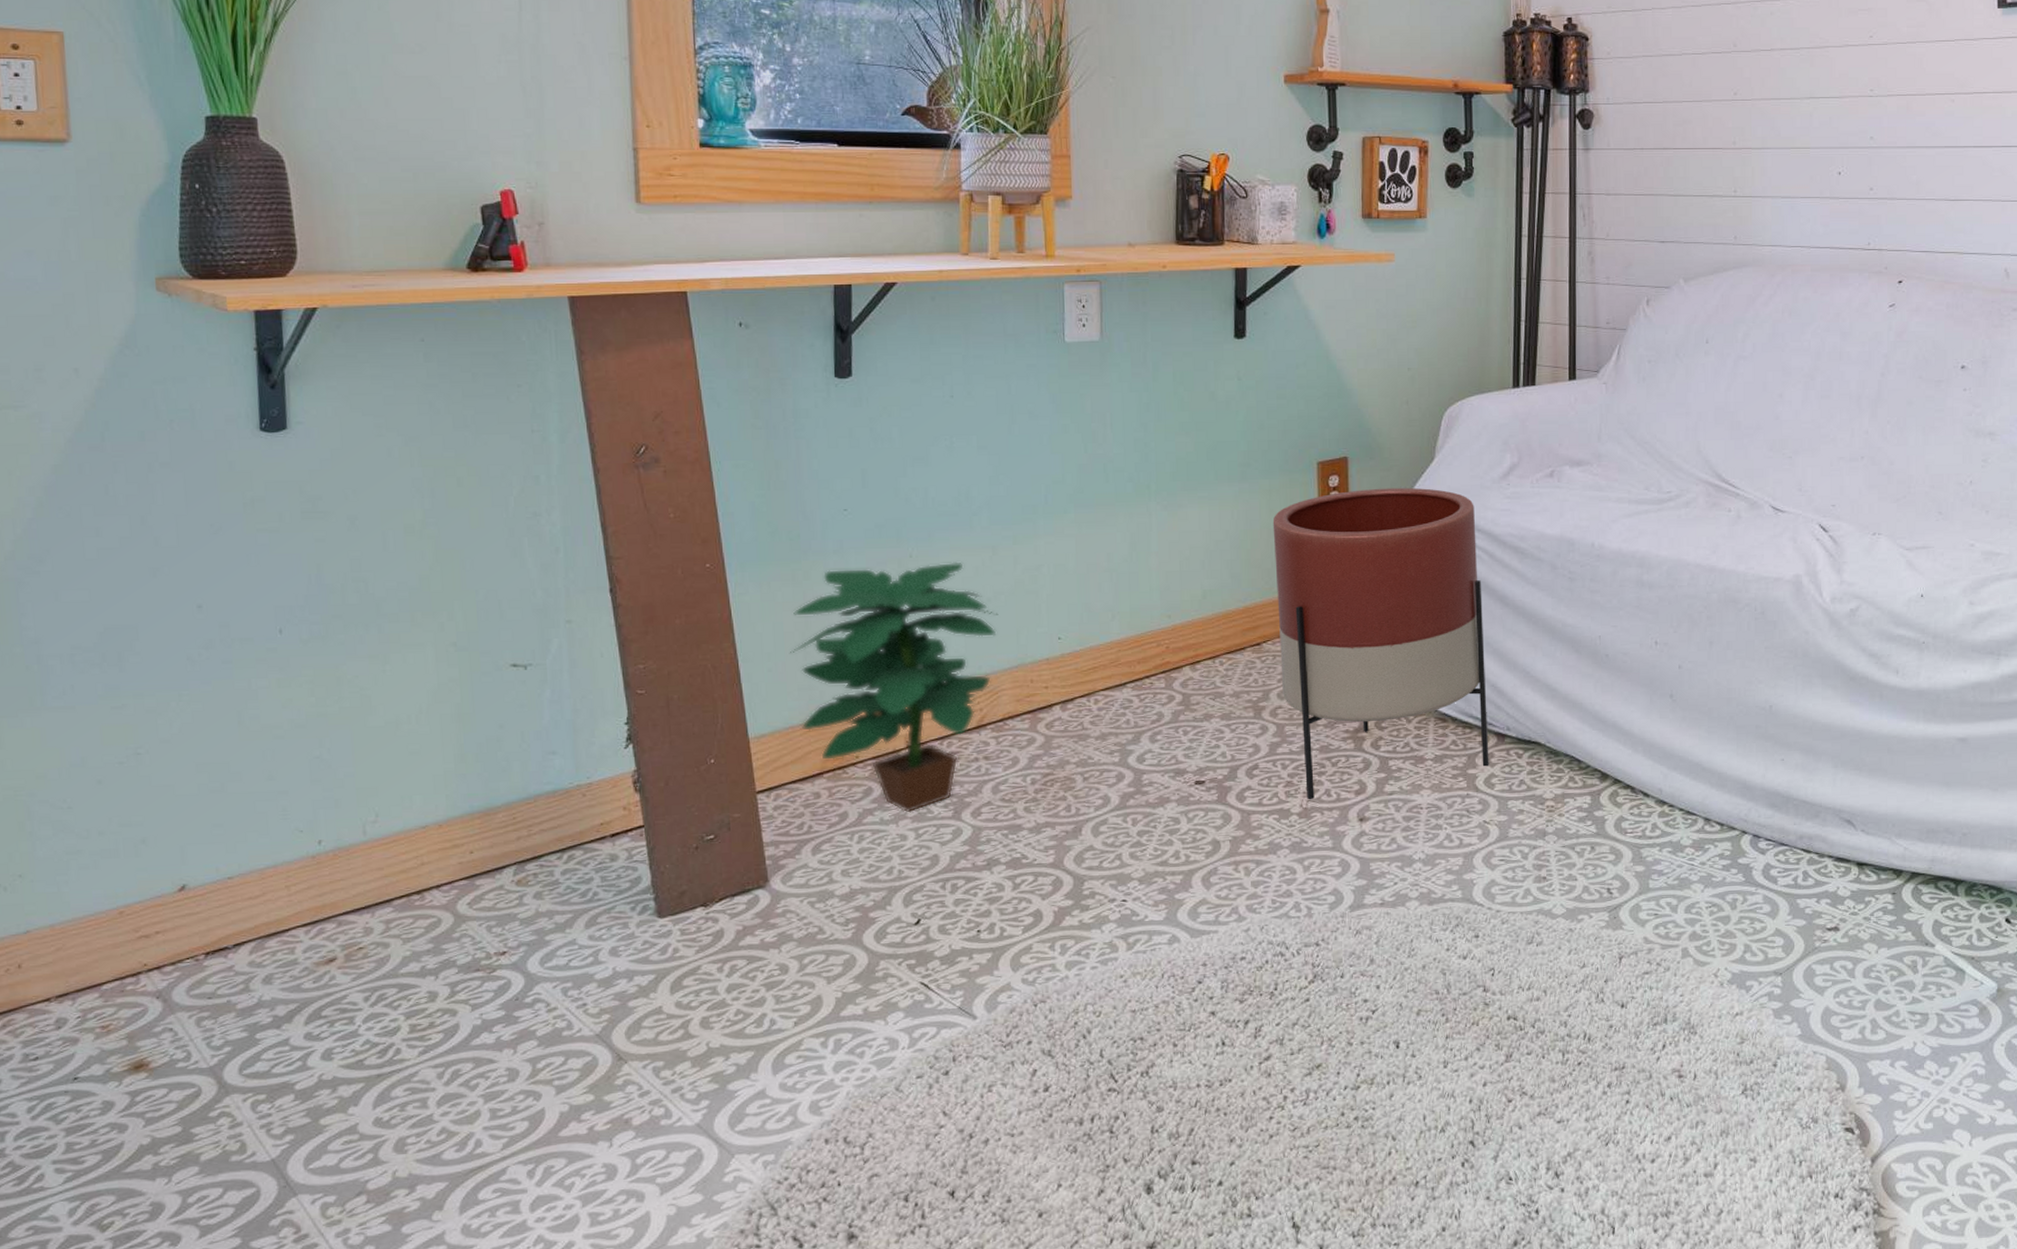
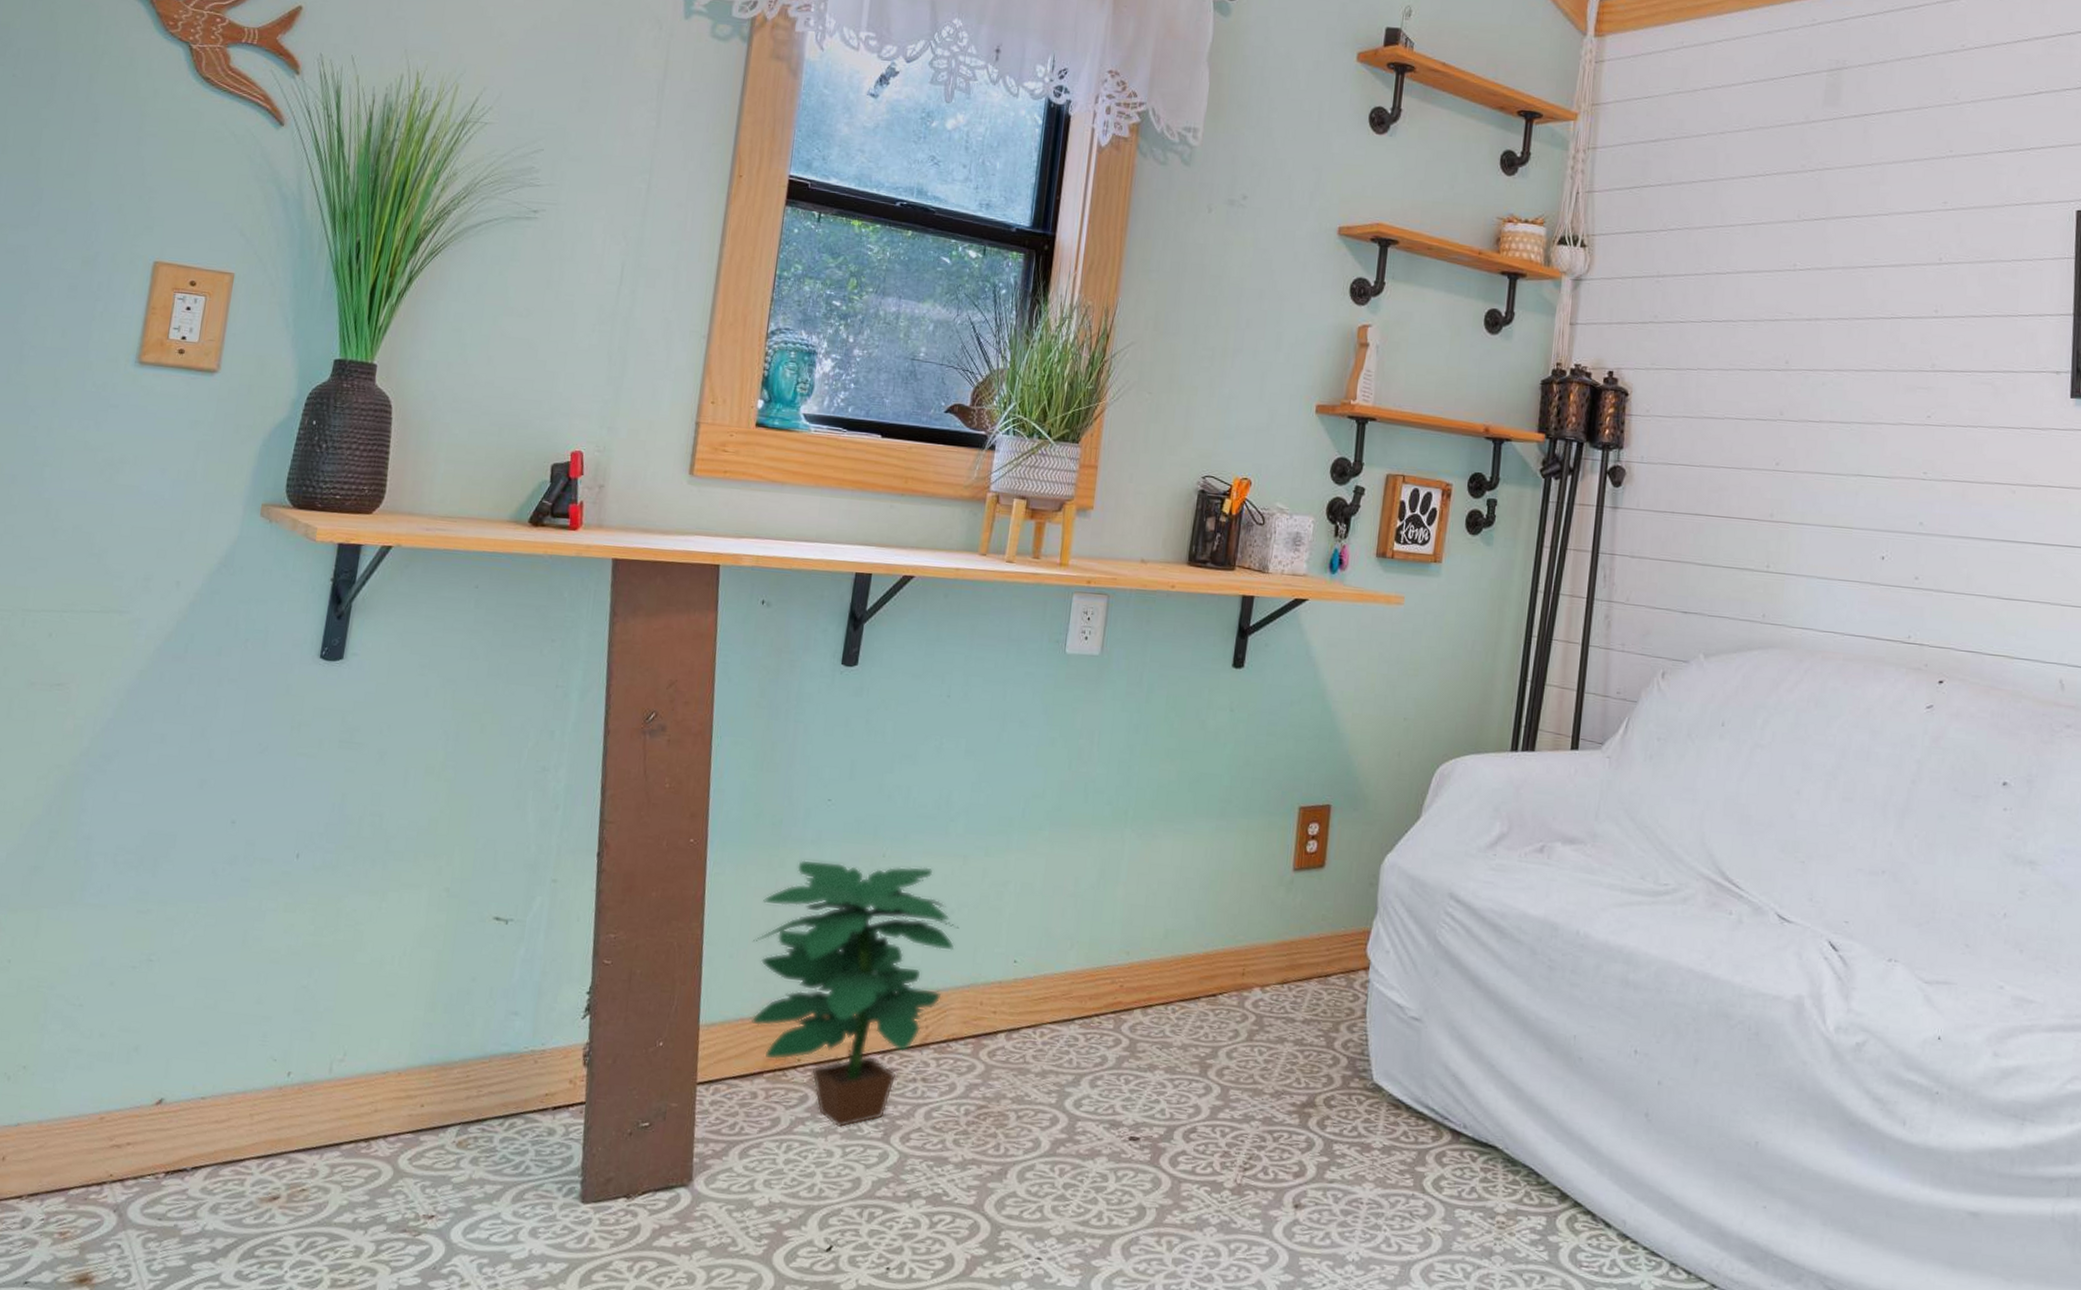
planter: present [1272,487,1489,800] -> none [1232,841,1456,1176]

